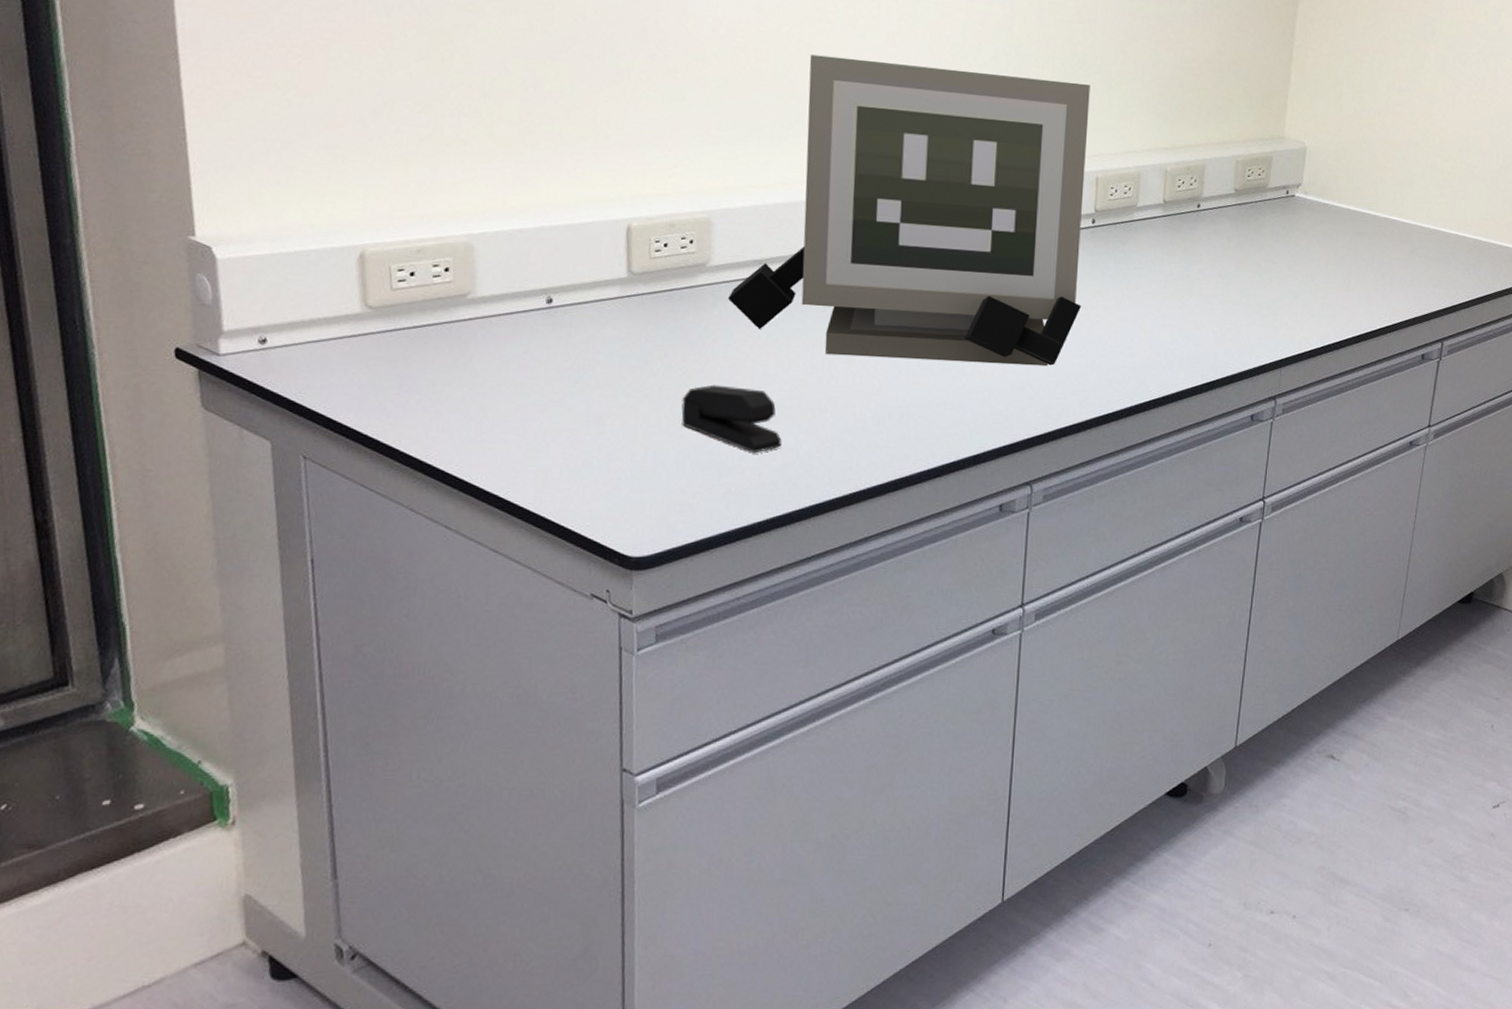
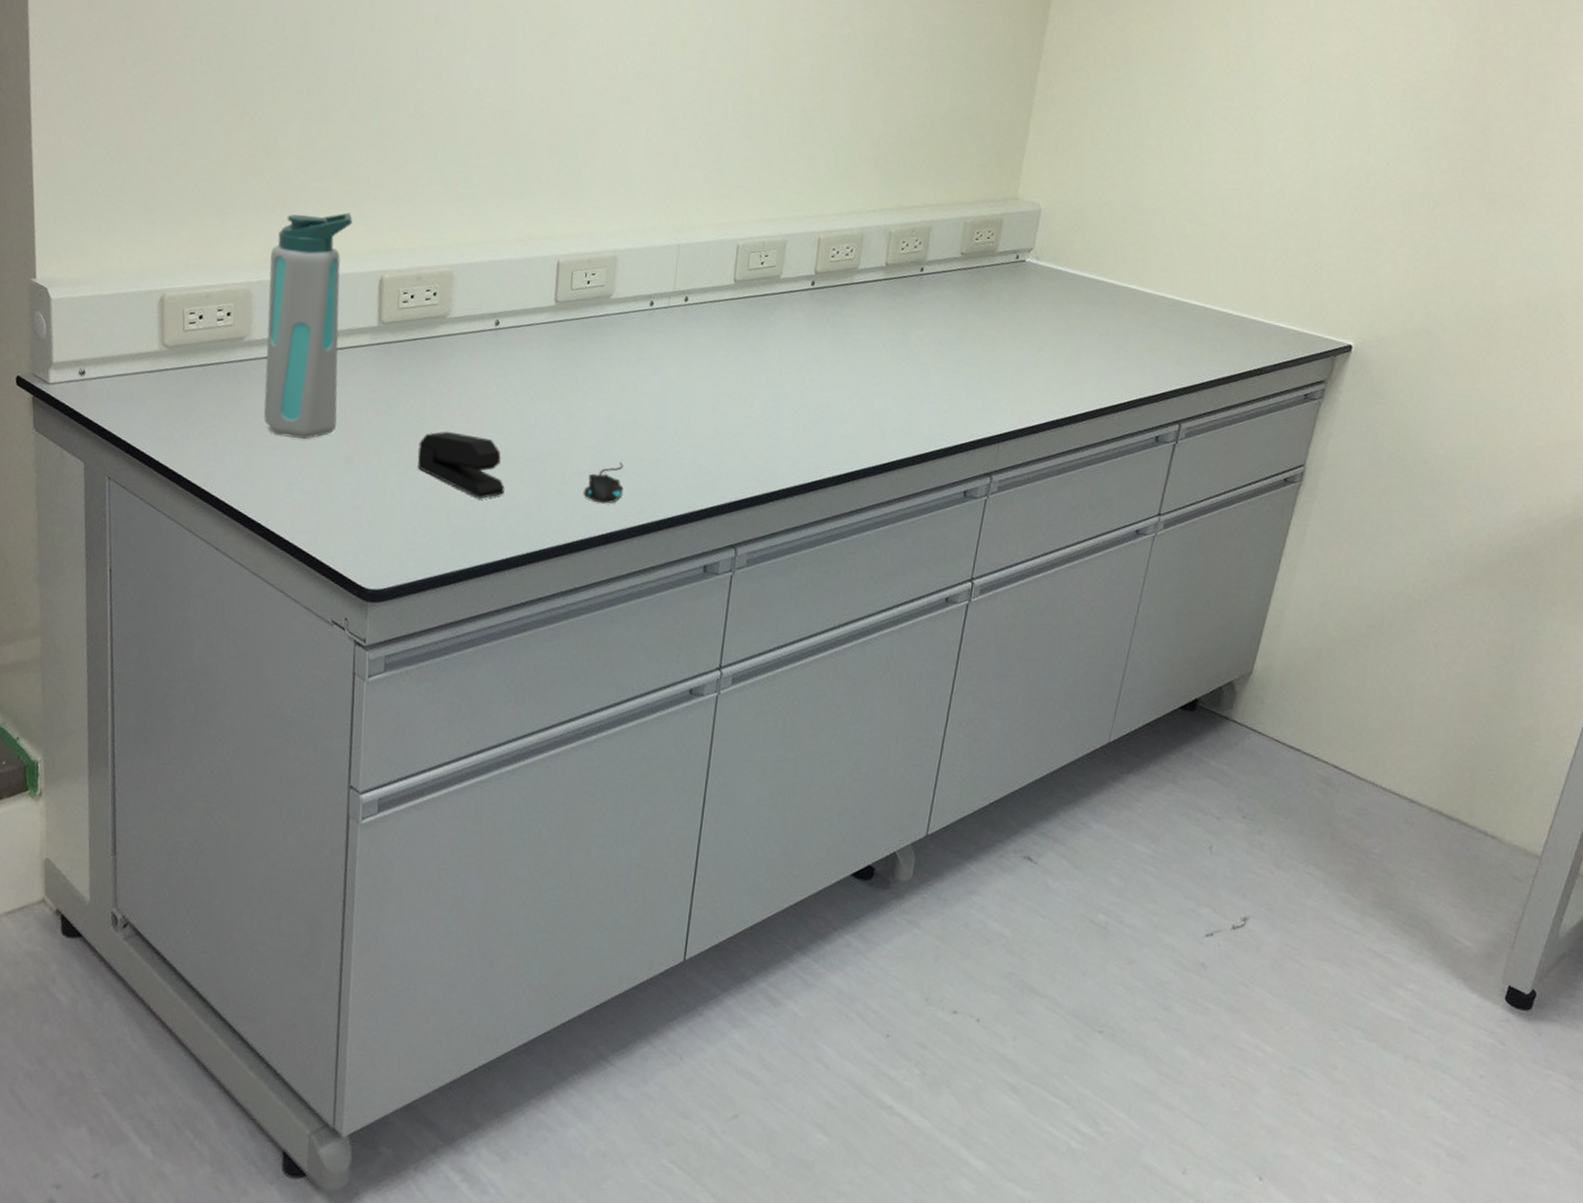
water bottle: none [494,157,591,401] -> present [263,212,353,439]
computer monitor: present [728,54,1090,367] -> none [464,114,818,430]
mouse: none [868,407,911,450] -> present [583,462,623,504]

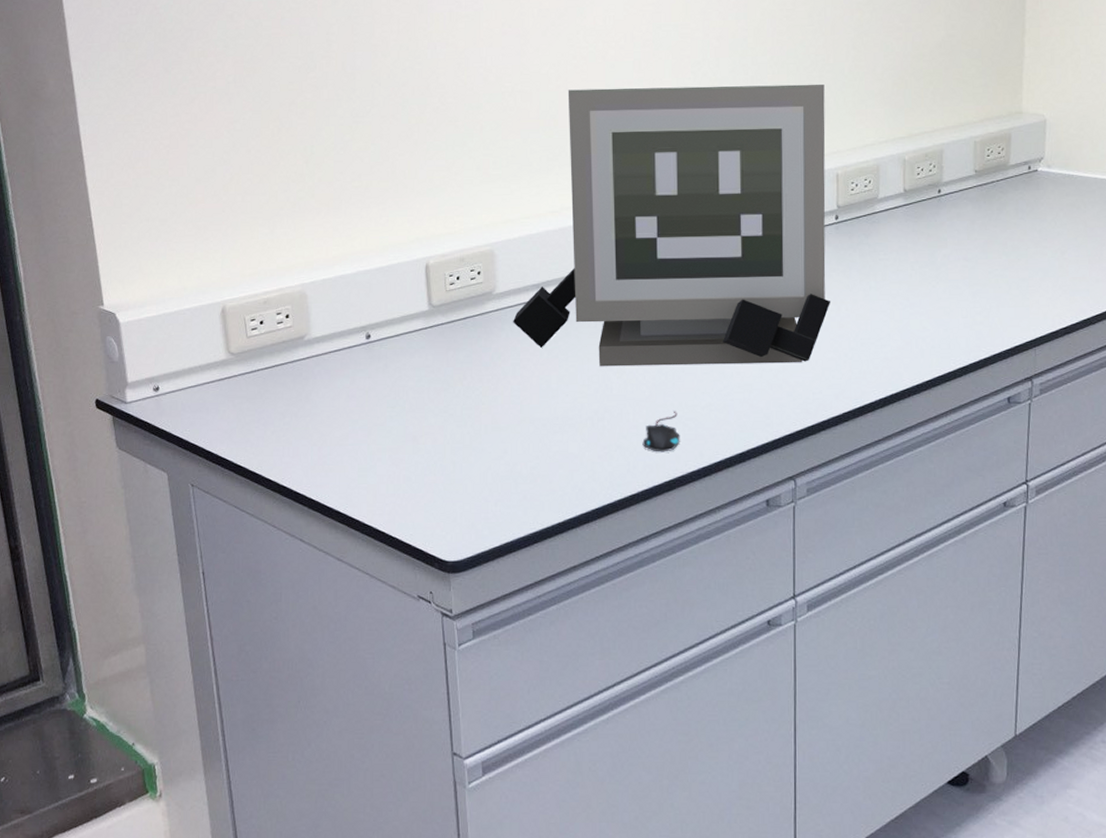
water bottle: present [263,212,353,439] -> none [321,207,400,426]
stapler: present [417,431,505,499] -> none [481,401,567,463]
computer monitor: none [464,114,818,430] -> present [513,84,830,367]

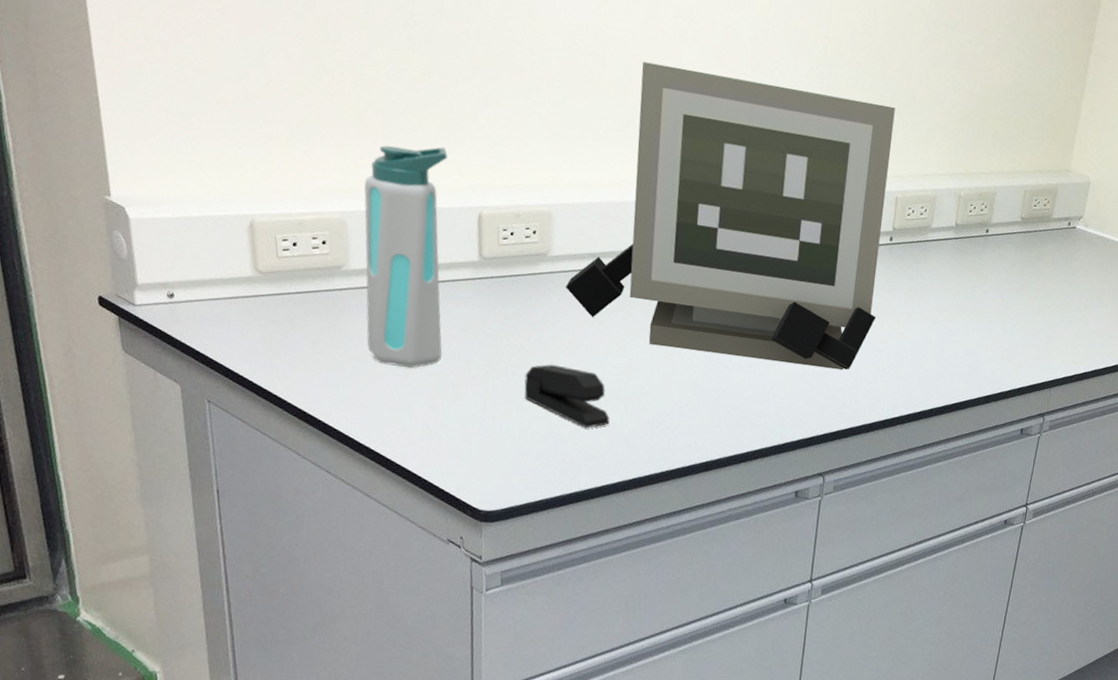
water bottle: none [321,207,400,426] -> present [364,145,448,368]
stapler: none [481,401,567,463] -> present [524,364,610,429]
mouse: present [642,411,680,452] -> none [684,397,721,435]

